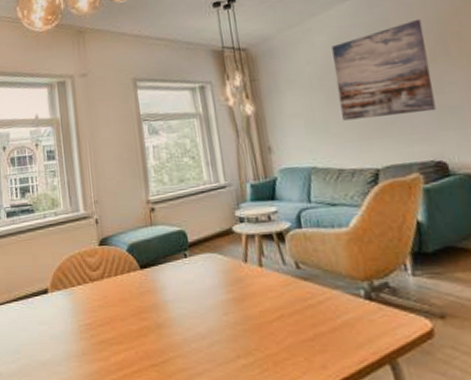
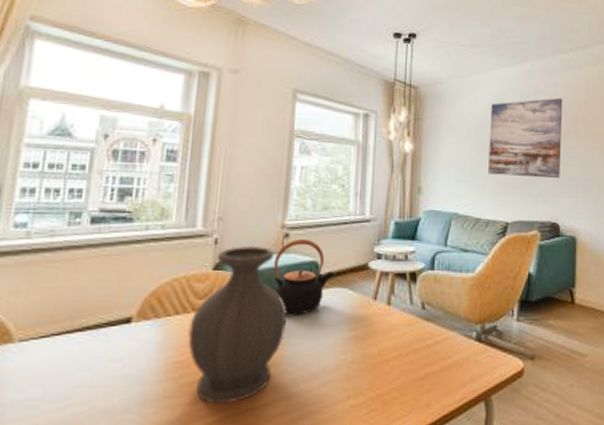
vase: none [90,221,168,361] -> present [188,245,287,404]
teapot: none [146,210,203,282] -> present [273,238,335,316]

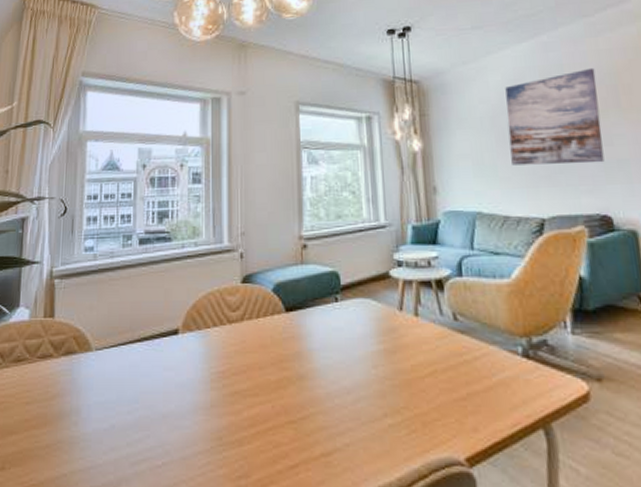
vase: present [188,245,287,404] -> none [226,257,315,416]
teapot: present [273,238,335,316] -> none [296,248,356,328]

